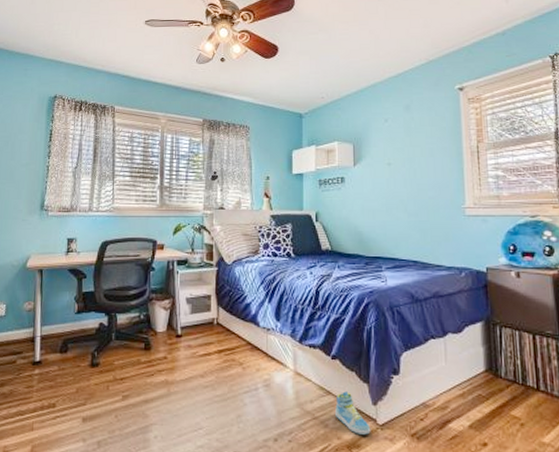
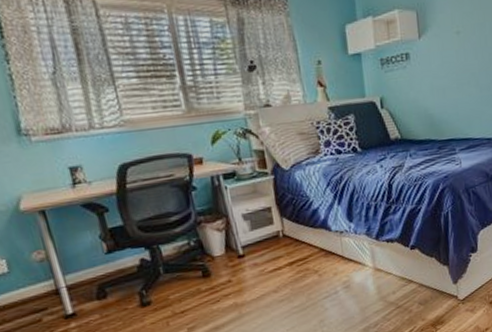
sneaker: present [335,391,371,435] -> none [418,277,453,313]

